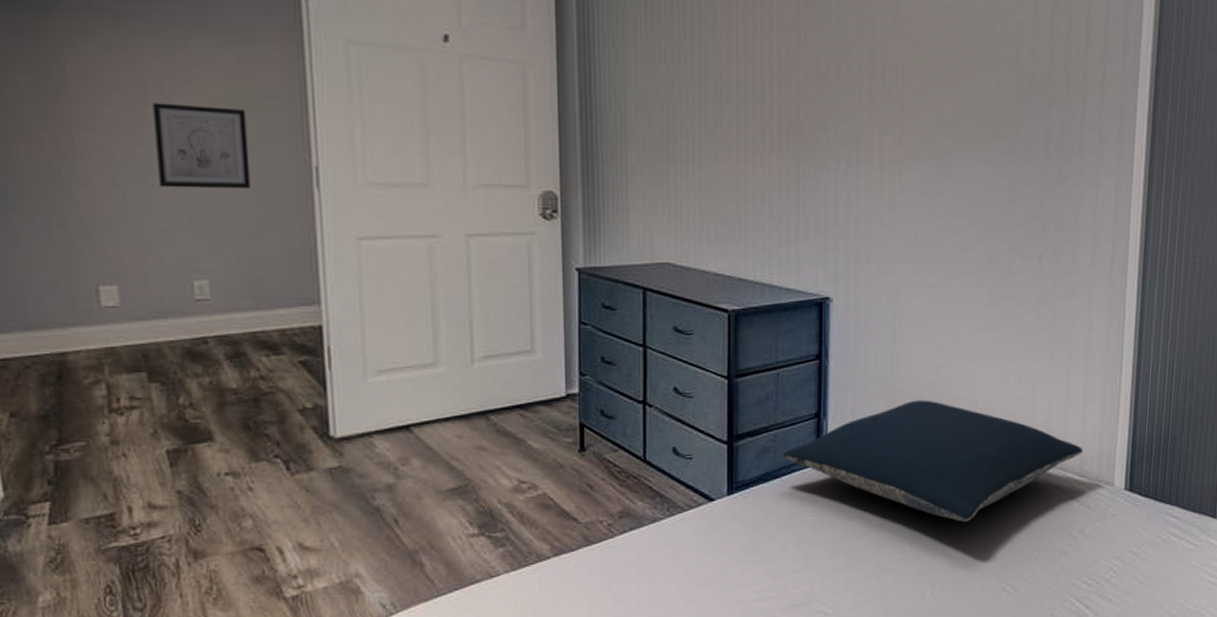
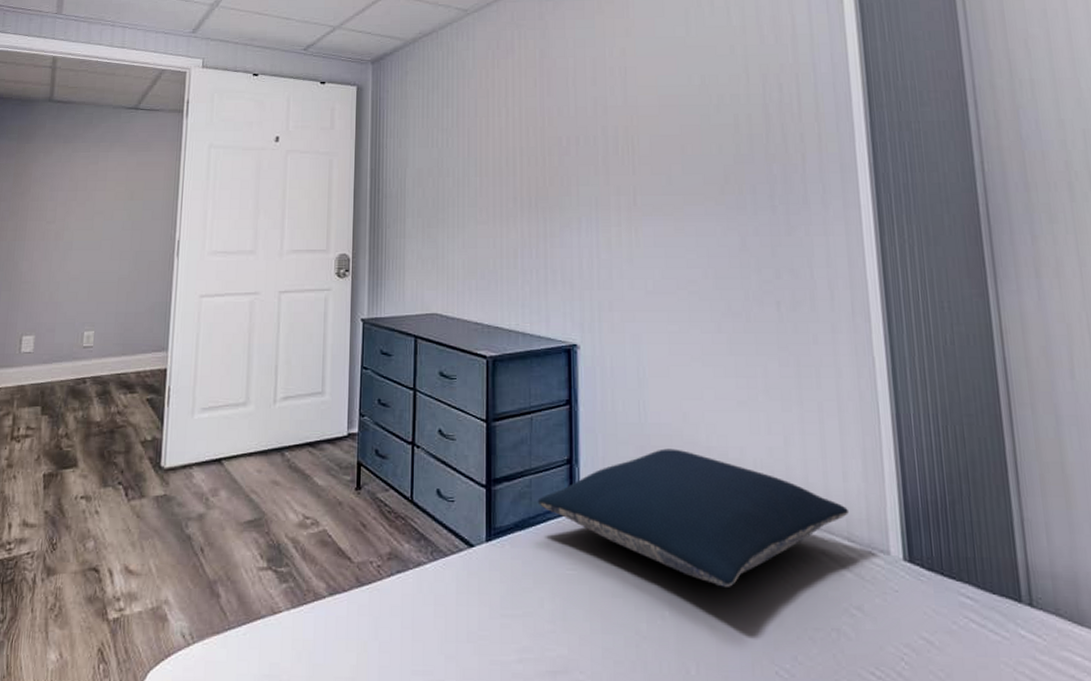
wall art: present [152,103,251,190] -> none [74,197,137,260]

